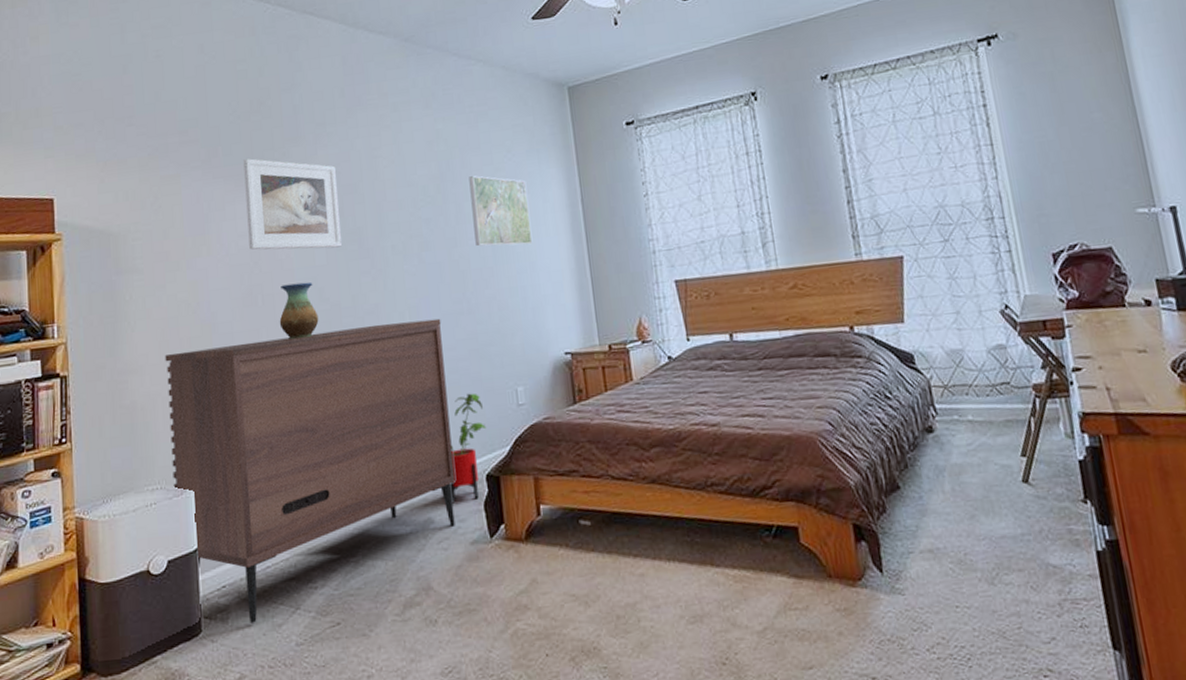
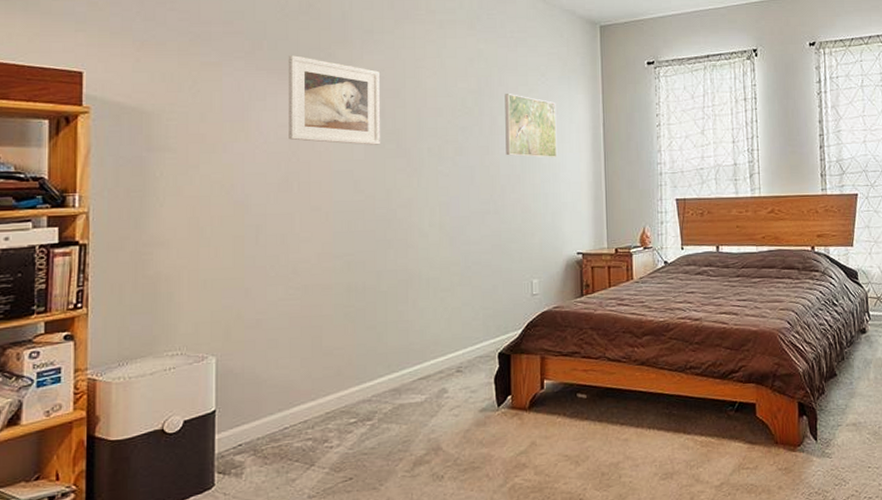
dresser: present [165,318,455,623] -> none [194,216,470,478]
vase: present [279,282,319,339] -> none [313,174,353,224]
house plant: present [450,393,486,504] -> none [465,282,502,377]

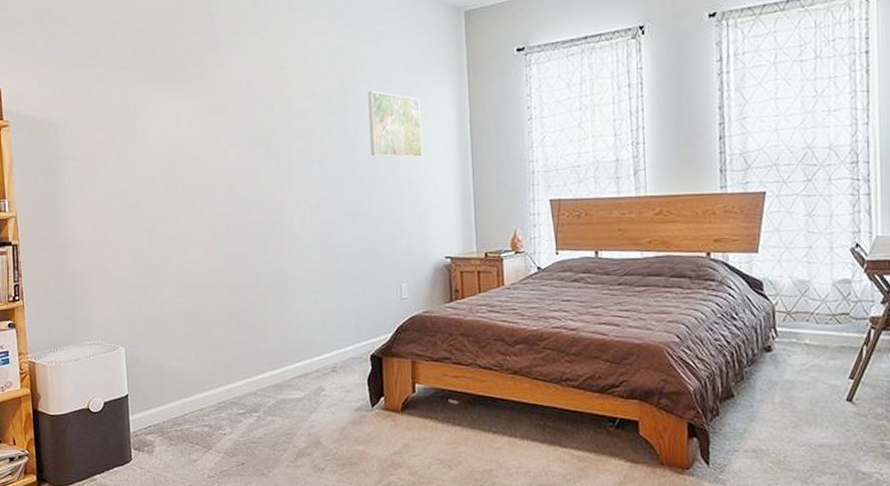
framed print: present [288,55,380,145] -> none [165,62,252,149]

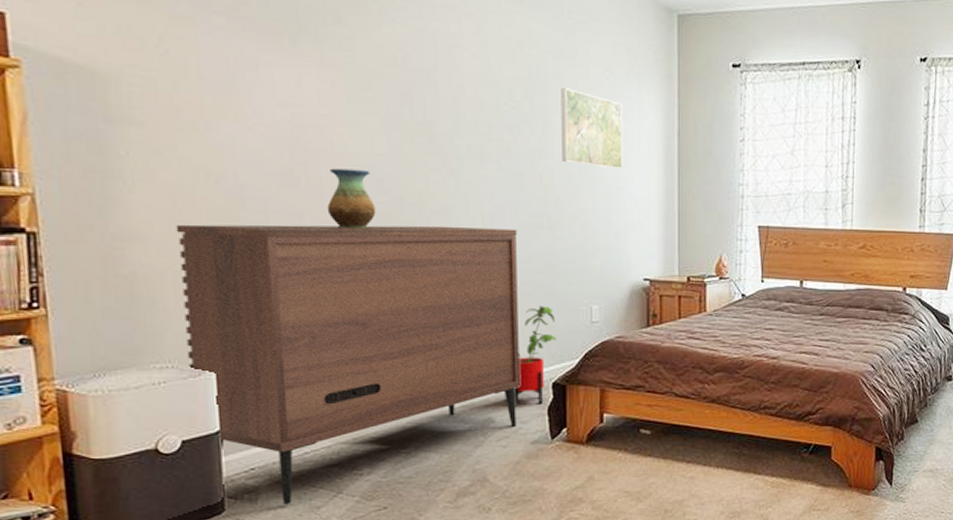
dresser: none [99,218,344,457] -> present [176,224,520,504]
vase: none [196,178,231,227] -> present [327,168,376,228]
house plant: none [339,285,372,377] -> present [514,306,556,406]

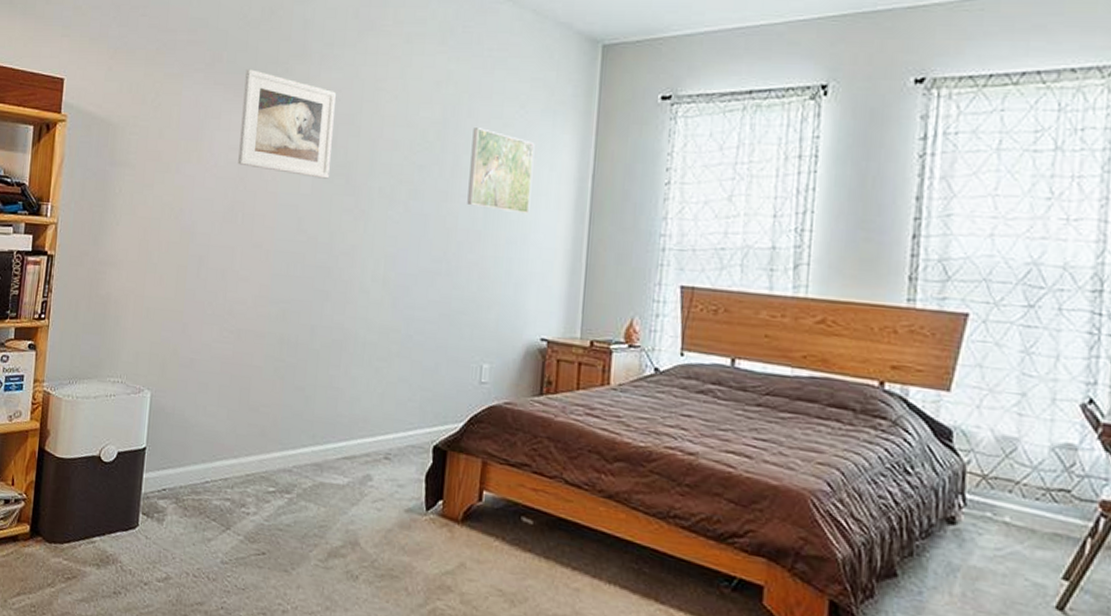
dresser: present [176,224,520,504] -> none [133,254,416,531]
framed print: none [284,16,408,138] -> present [238,69,336,179]
vase: present [327,168,376,228] -> none [254,207,294,266]
house plant: present [514,306,556,406] -> none [393,358,443,469]

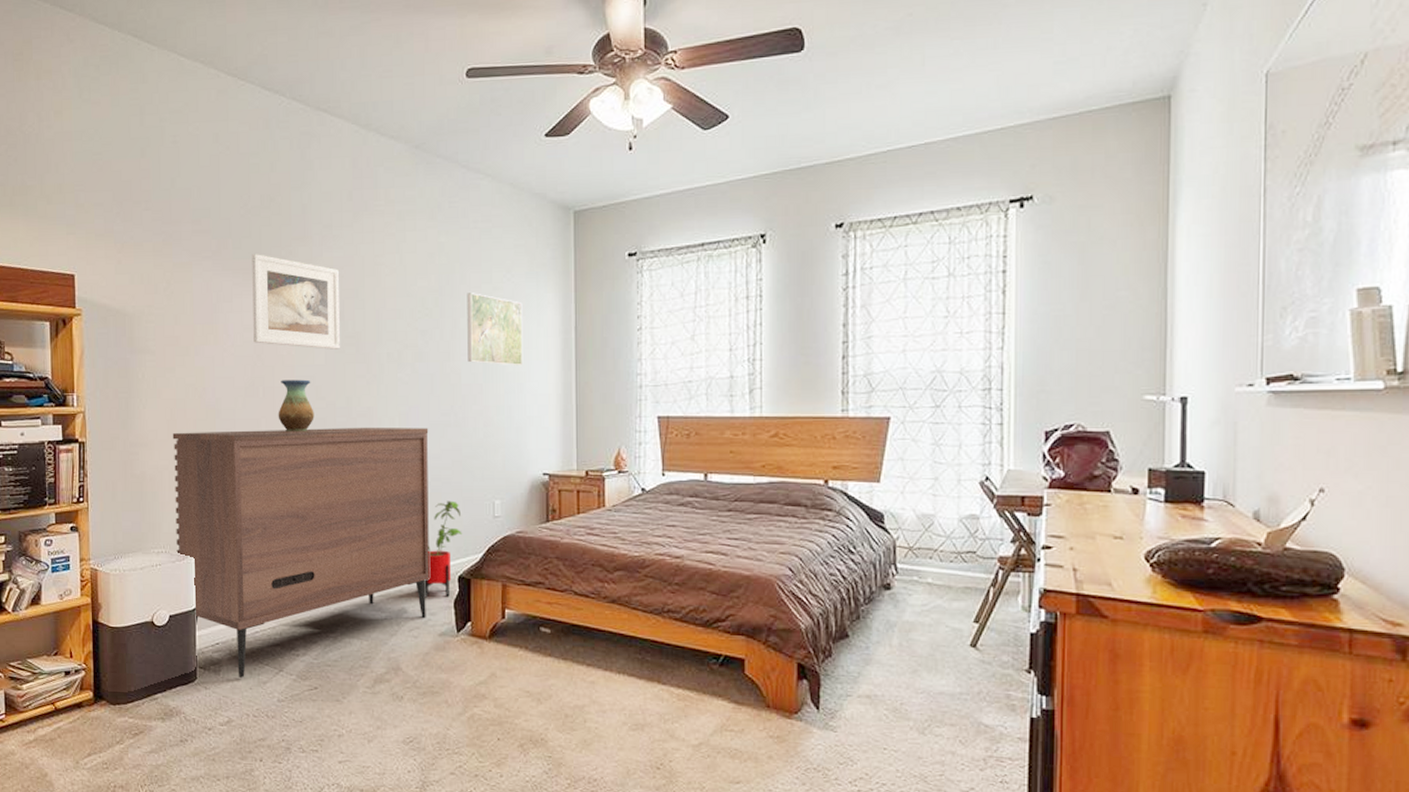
dresser: none [133,254,416,531] -> present [172,427,430,678]
vase: none [254,207,294,266] -> present [278,379,314,431]
house plant: none [393,358,443,469] -> present [424,500,462,598]

